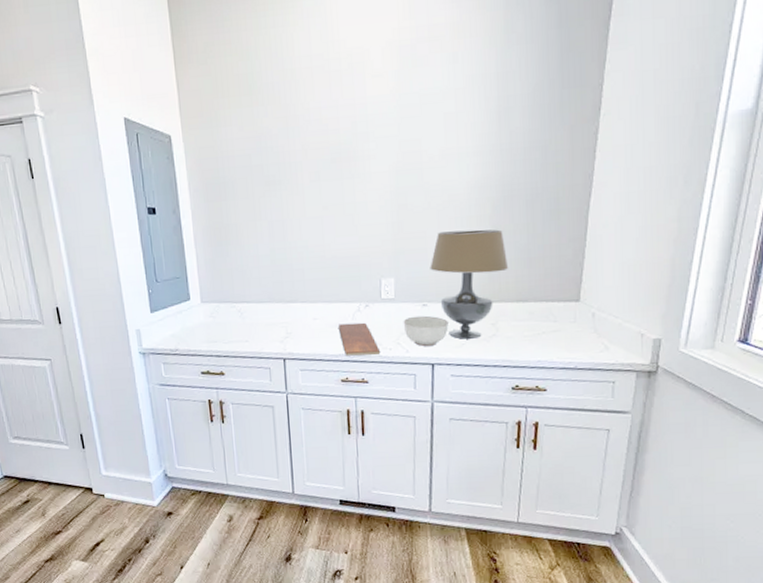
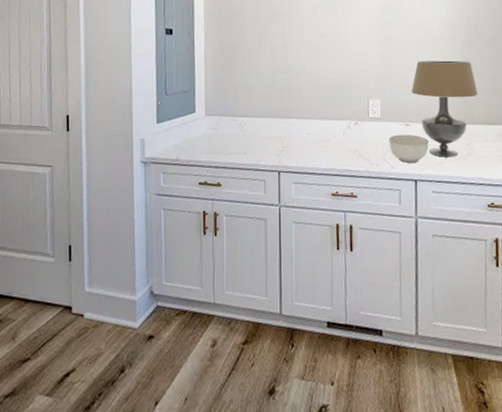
chopping board: present [339,322,381,356] -> none [331,139,369,171]

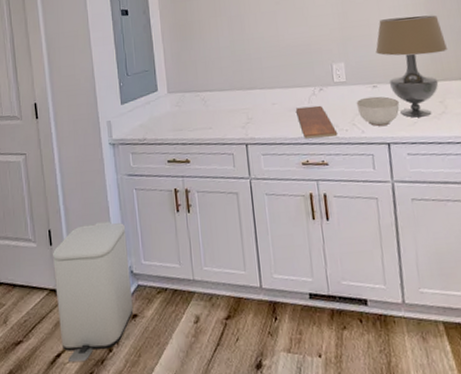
pedal bin: none [70,240,151,383] -> present [53,221,134,363]
chopping board: none [331,139,369,171] -> present [296,105,338,139]

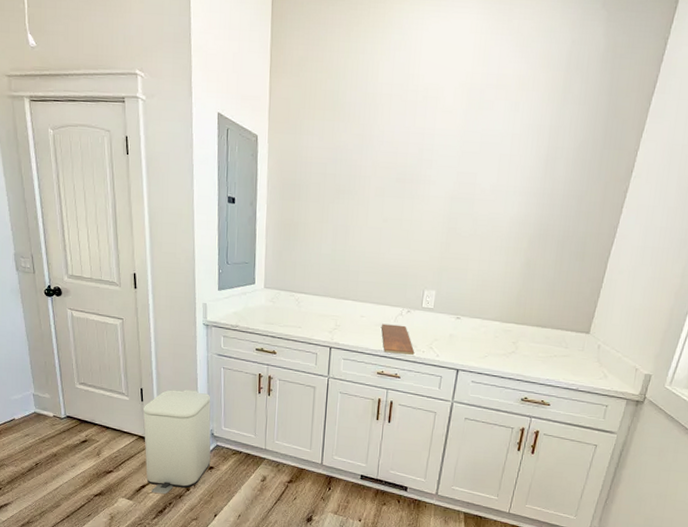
bowl: present [356,96,400,127] -> none [437,326,476,355]
table lamp: present [375,14,448,118] -> none [467,257,535,353]

